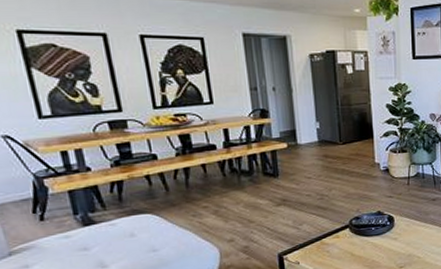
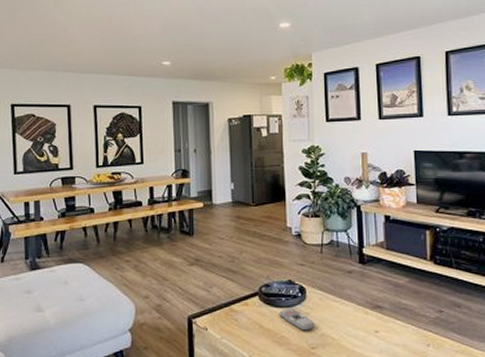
remote control: none [369,235,402,254] -> present [279,307,314,331]

